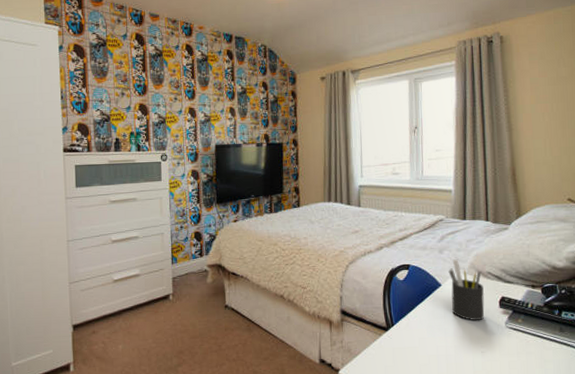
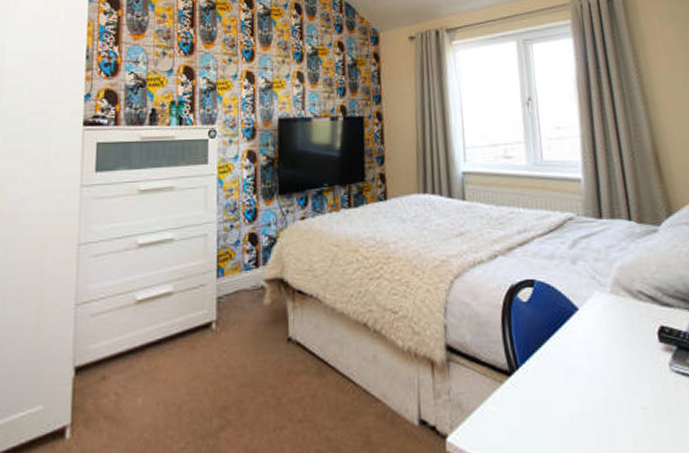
pen holder: present [448,259,485,320] -> none [586,272,640,360]

